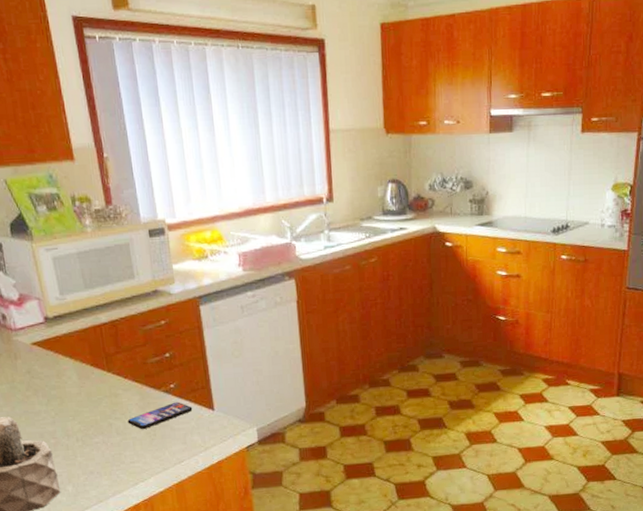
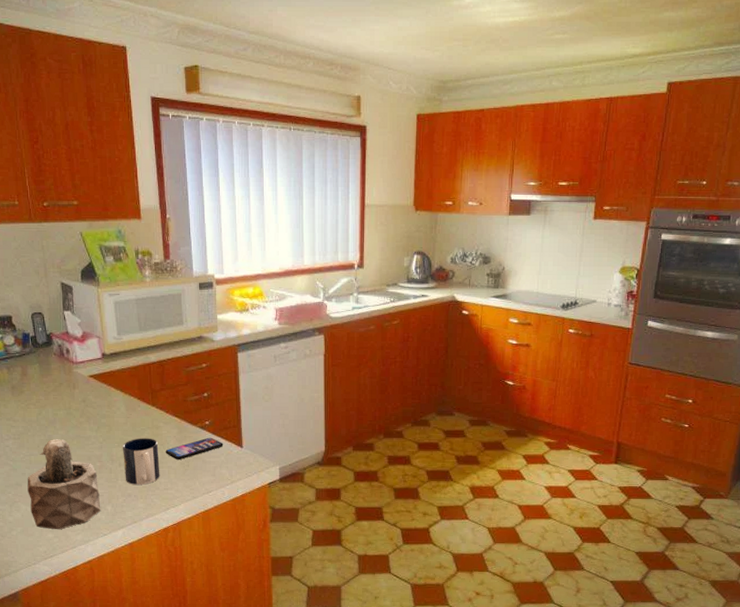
mug: none [78,407,125,461] -> present [123,438,160,485]

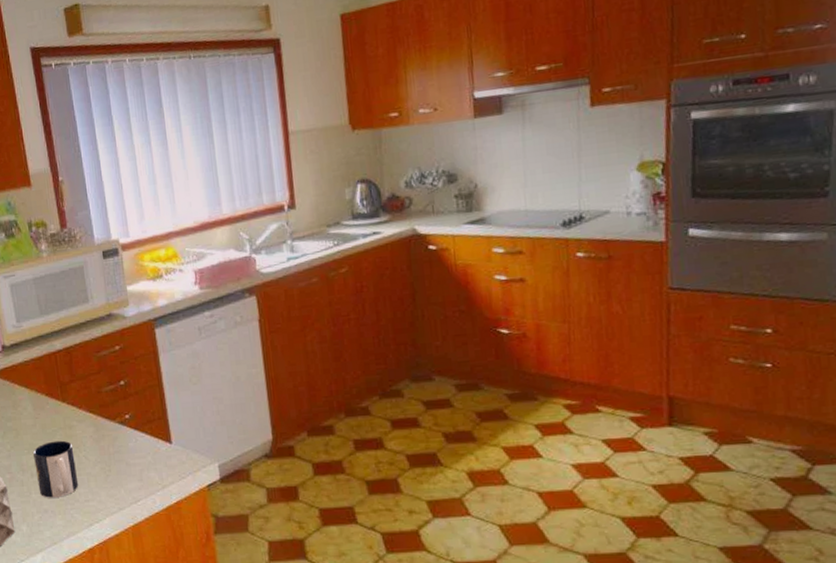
smartphone: present [165,437,224,459] -> none [82,434,149,464]

